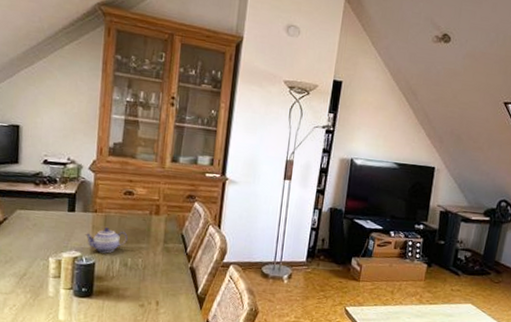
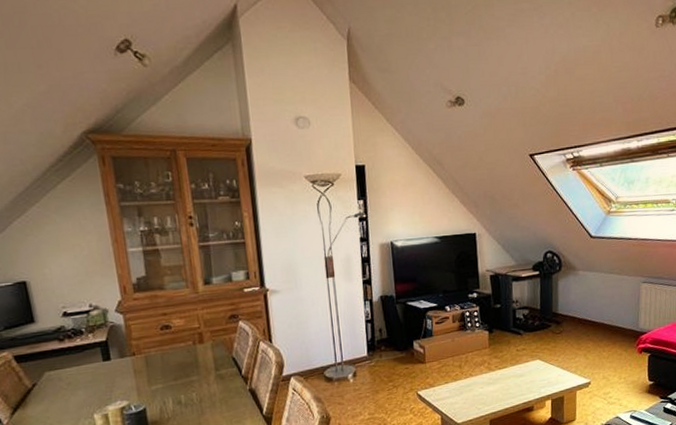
teapot: present [85,227,128,254] -> none [127,368,176,397]

